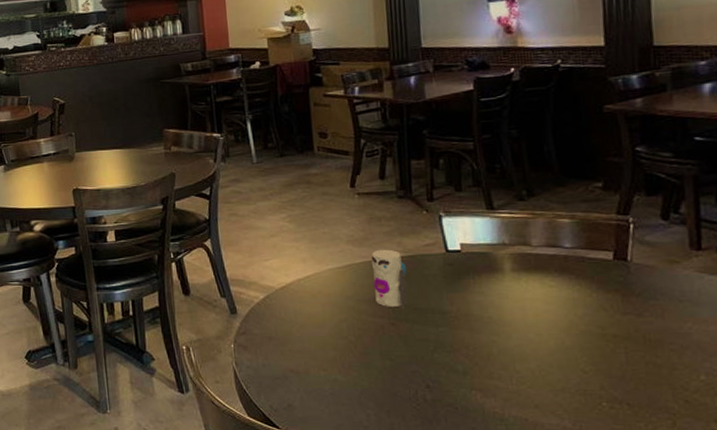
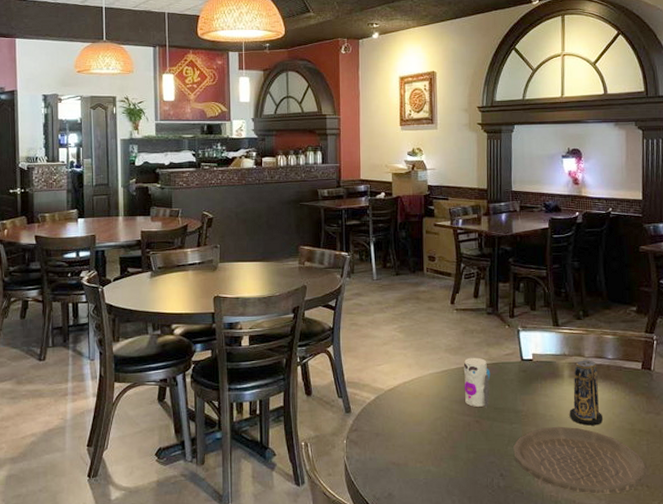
plate: none [441,330,625,412] -> present [513,426,646,494]
candle: none [514,250,561,329] -> present [569,360,603,426]

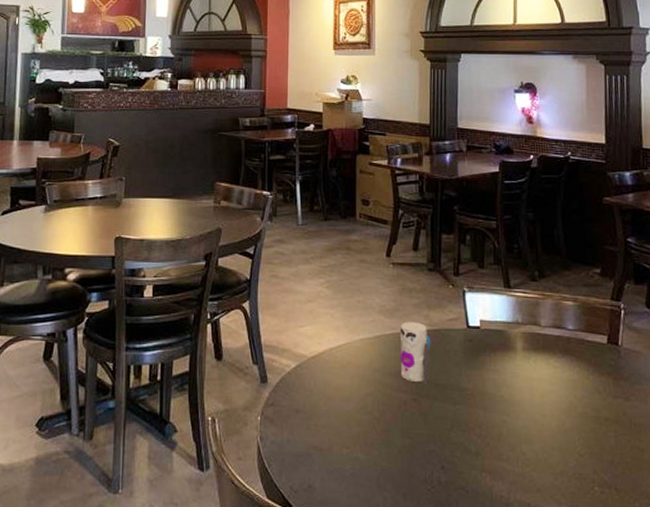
plate: present [513,426,646,494] -> none [457,409,614,497]
candle: present [569,360,603,426] -> none [523,330,562,411]

